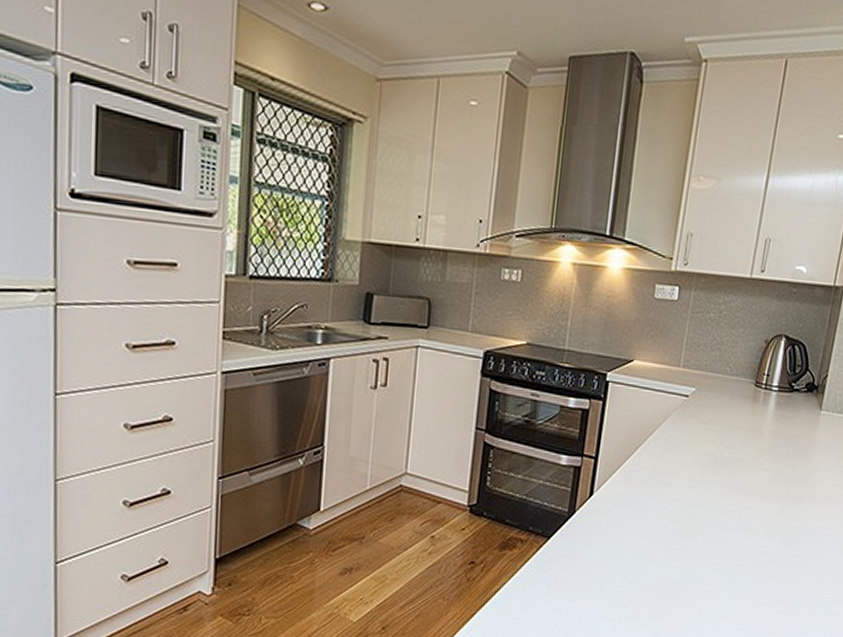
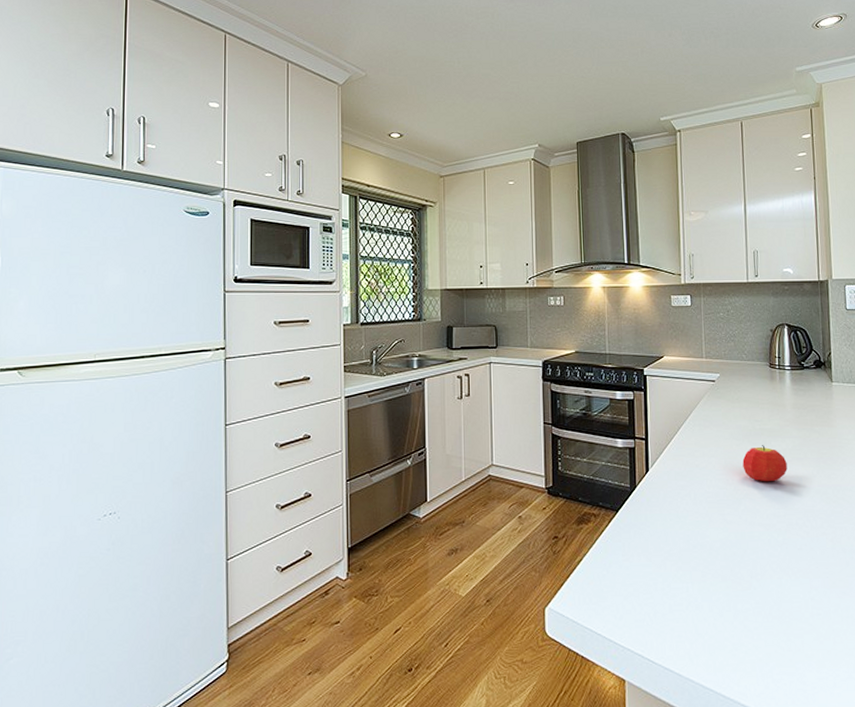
fruit: none [701,476,751,518] -> present [742,445,787,482]

